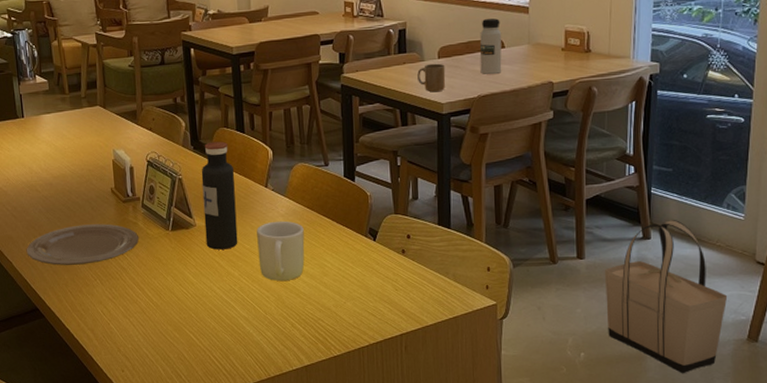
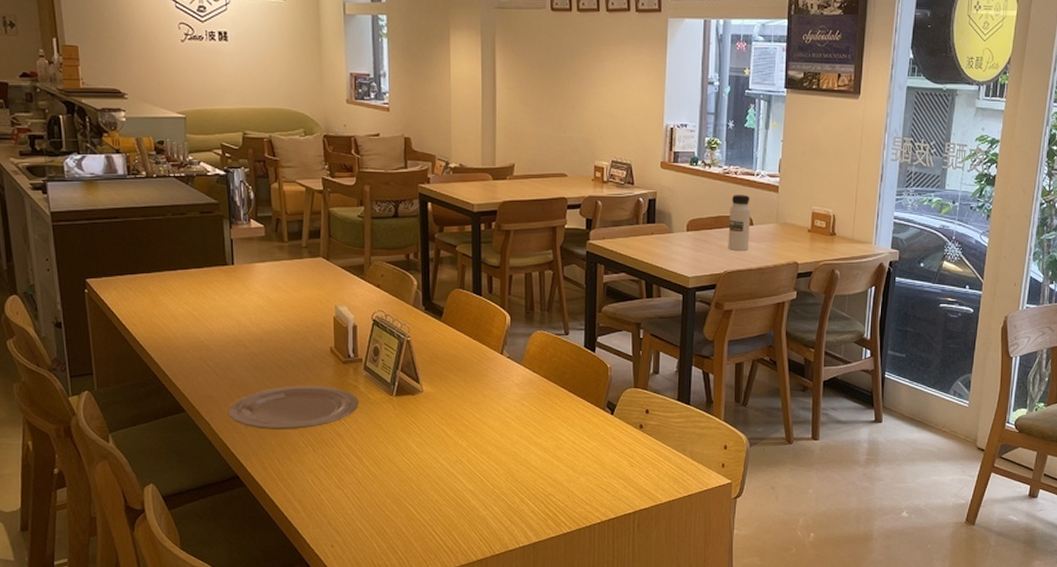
water bottle: present [201,141,238,250] -> none [432,303,469,418]
mug: present [257,220,305,281] -> none [489,390,539,453]
cup: present [417,63,446,93] -> none [665,236,693,265]
shopping bag: present [605,220,728,374] -> none [837,405,950,555]

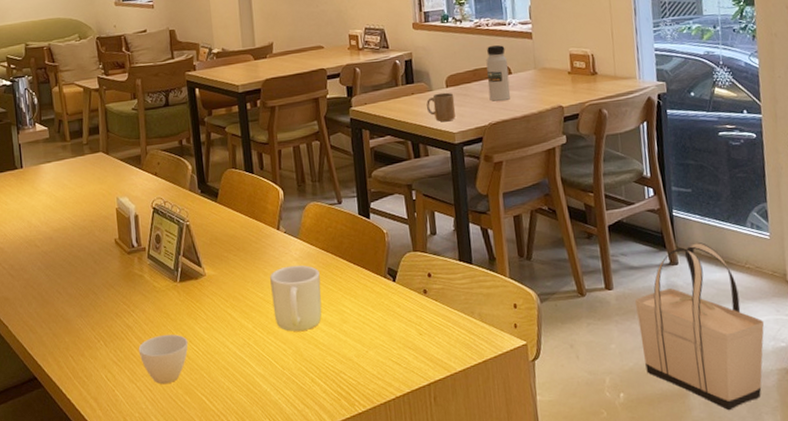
plate: present [228,386,359,429] -> none [23,278,146,328]
cup: none [348,445,400,493] -> present [138,334,189,385]
mug: none [489,390,539,453] -> present [270,264,322,332]
cup: none [665,236,693,265] -> present [426,92,456,122]
shopping bag: none [837,405,950,555] -> present [635,242,765,411]

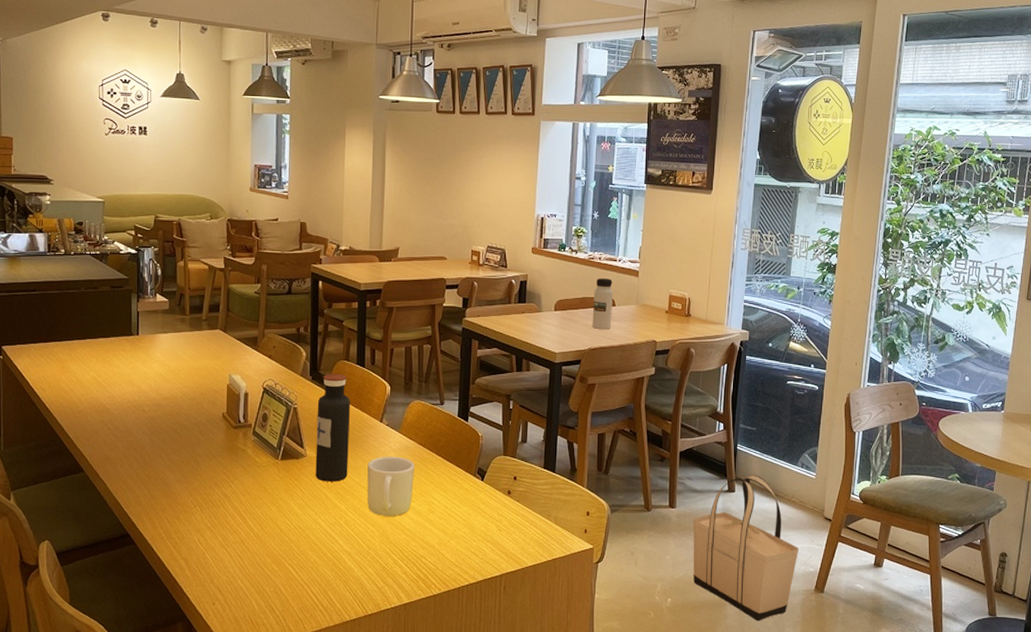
cup: present [138,334,189,385] -> none [233,506,282,553]
water bottle: none [209,183,251,301] -> present [315,373,351,482]
cup: present [426,92,456,122] -> none [534,315,561,342]

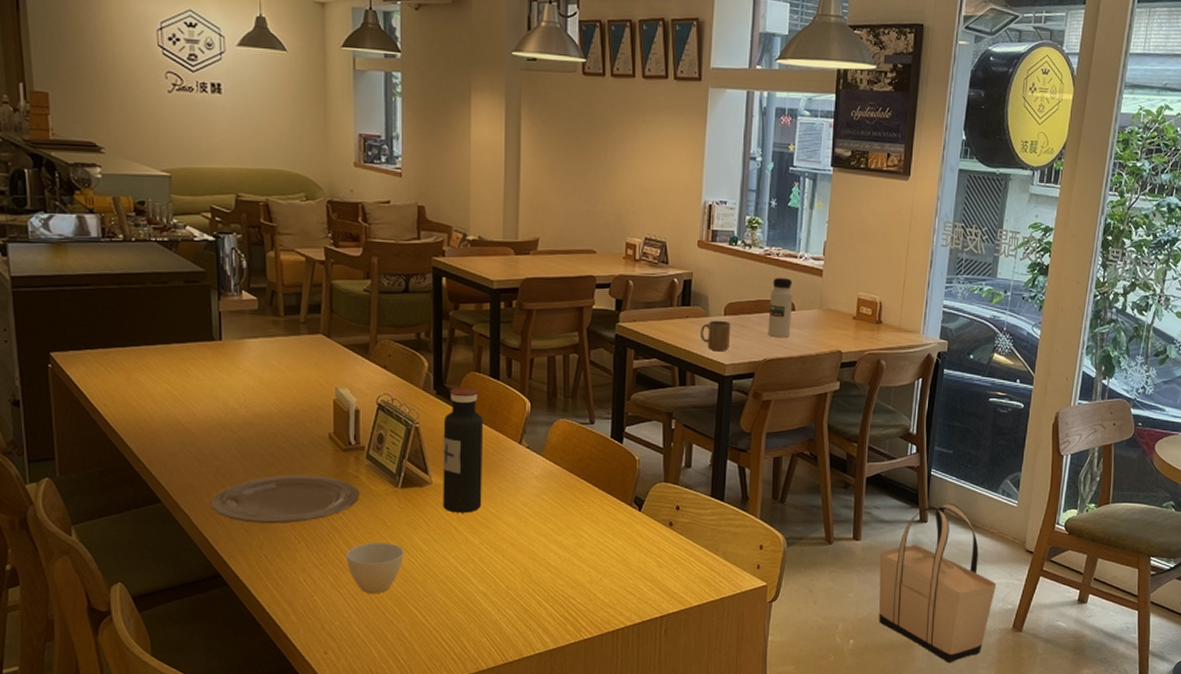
plate: none [124,449,247,490] -> present [210,475,360,523]
cup: none [233,506,282,553] -> present [345,542,404,594]
mug: present [367,456,415,516] -> none [504,483,560,551]
cup: none [534,315,561,342] -> present [701,320,731,352]

